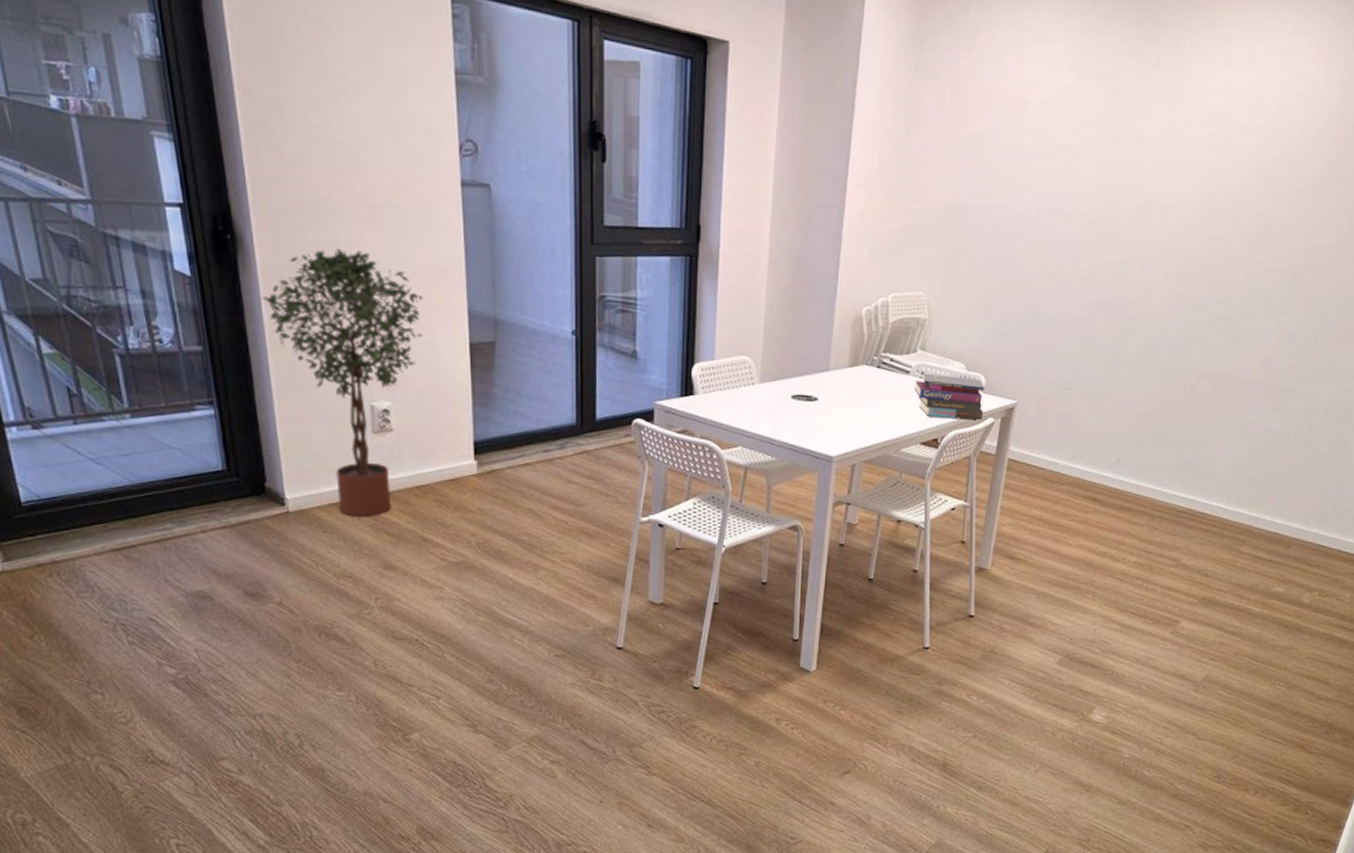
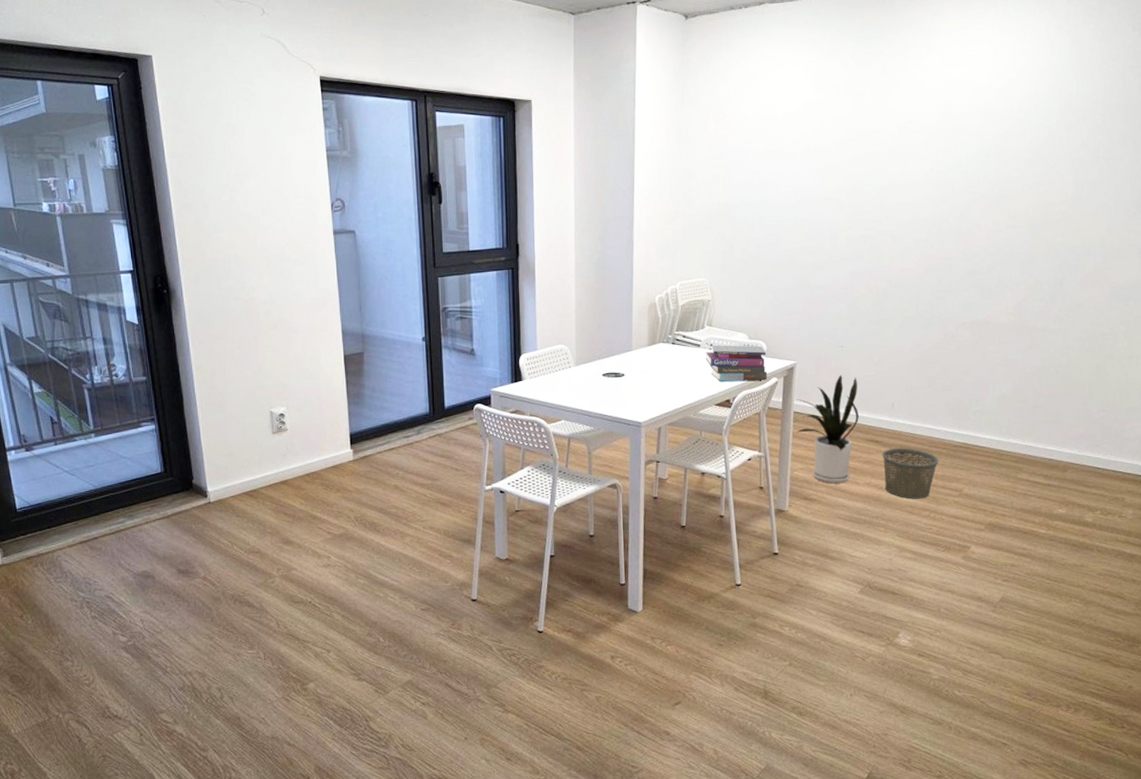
potted tree: present [260,248,423,518] -> none [188,291,309,503]
house plant: none [1008,421,1083,543] -> present [796,374,859,484]
basket: none [1099,508,1160,567] -> present [881,447,939,499]

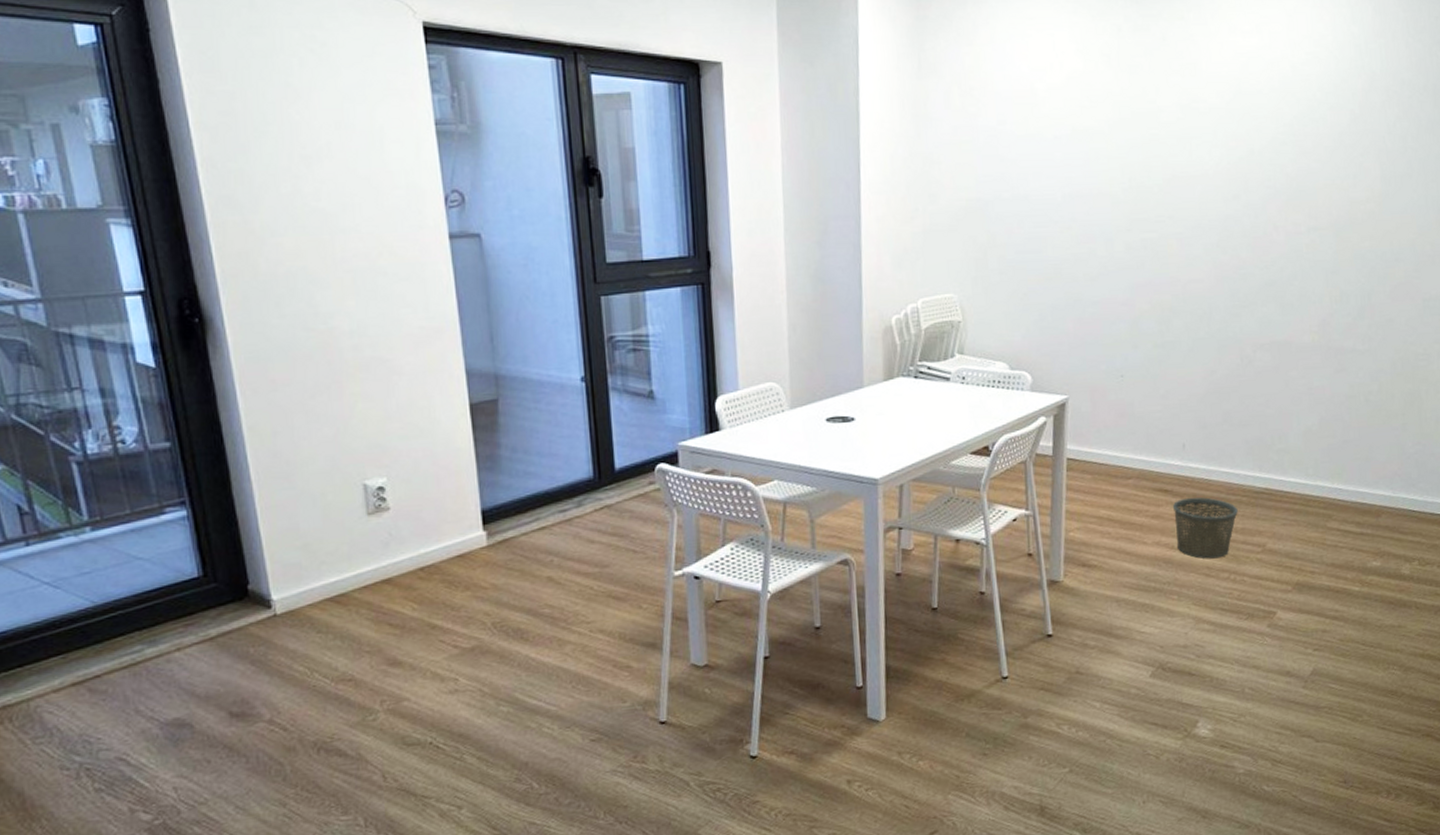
books: present [706,345,768,382] -> none [957,377,1034,424]
house plant: present [796,374,859,484] -> none [1069,410,1145,545]

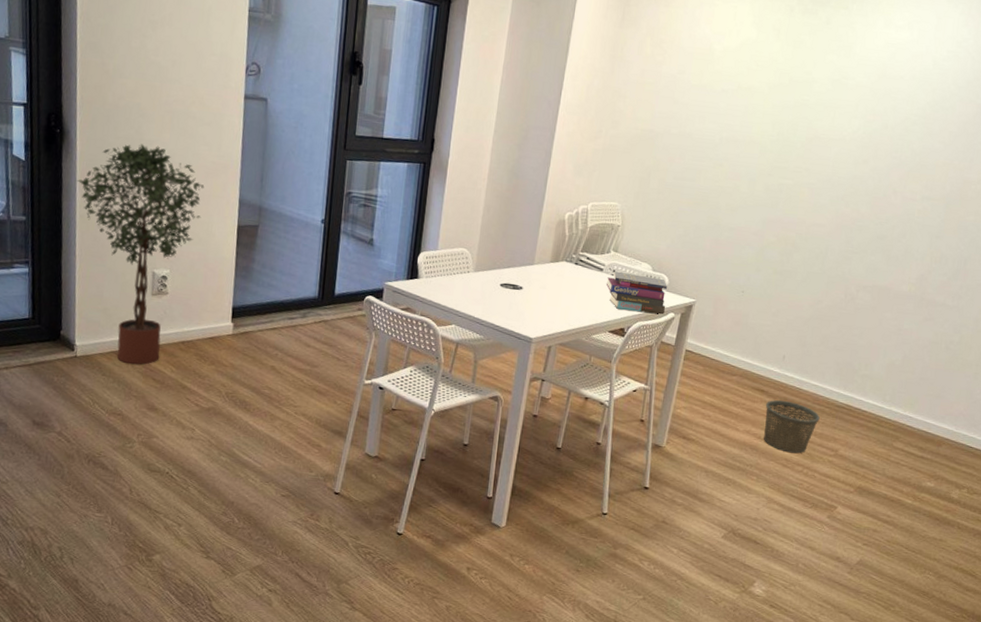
potted tree: none [234,318,418,611] -> present [76,144,205,365]
books: none [957,377,1034,424] -> present [606,271,667,315]

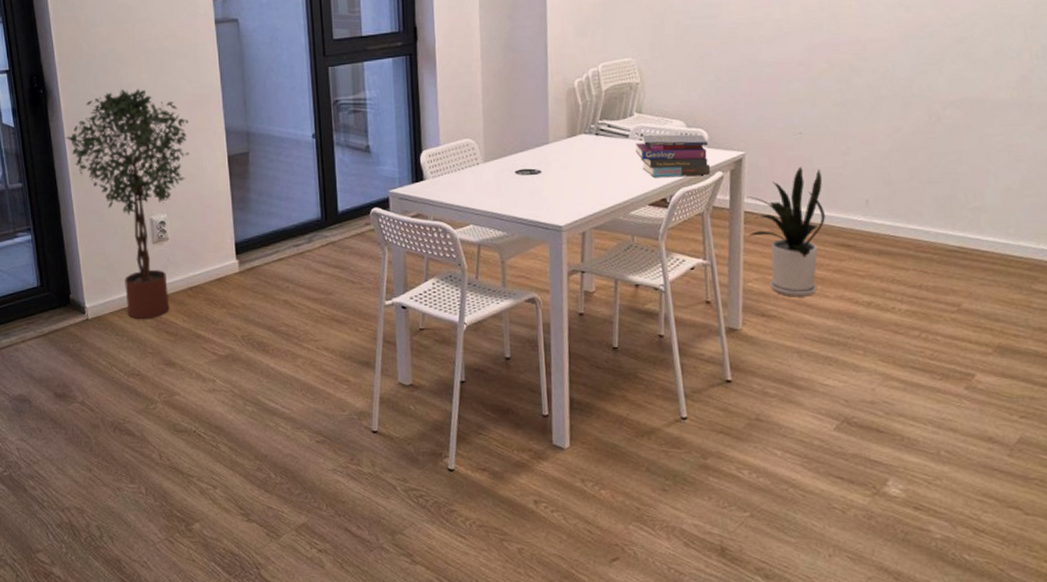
house plant: none [685,319,753,428] -> present [746,166,825,297]
basket: present [764,400,820,454] -> none [855,253,929,316]

